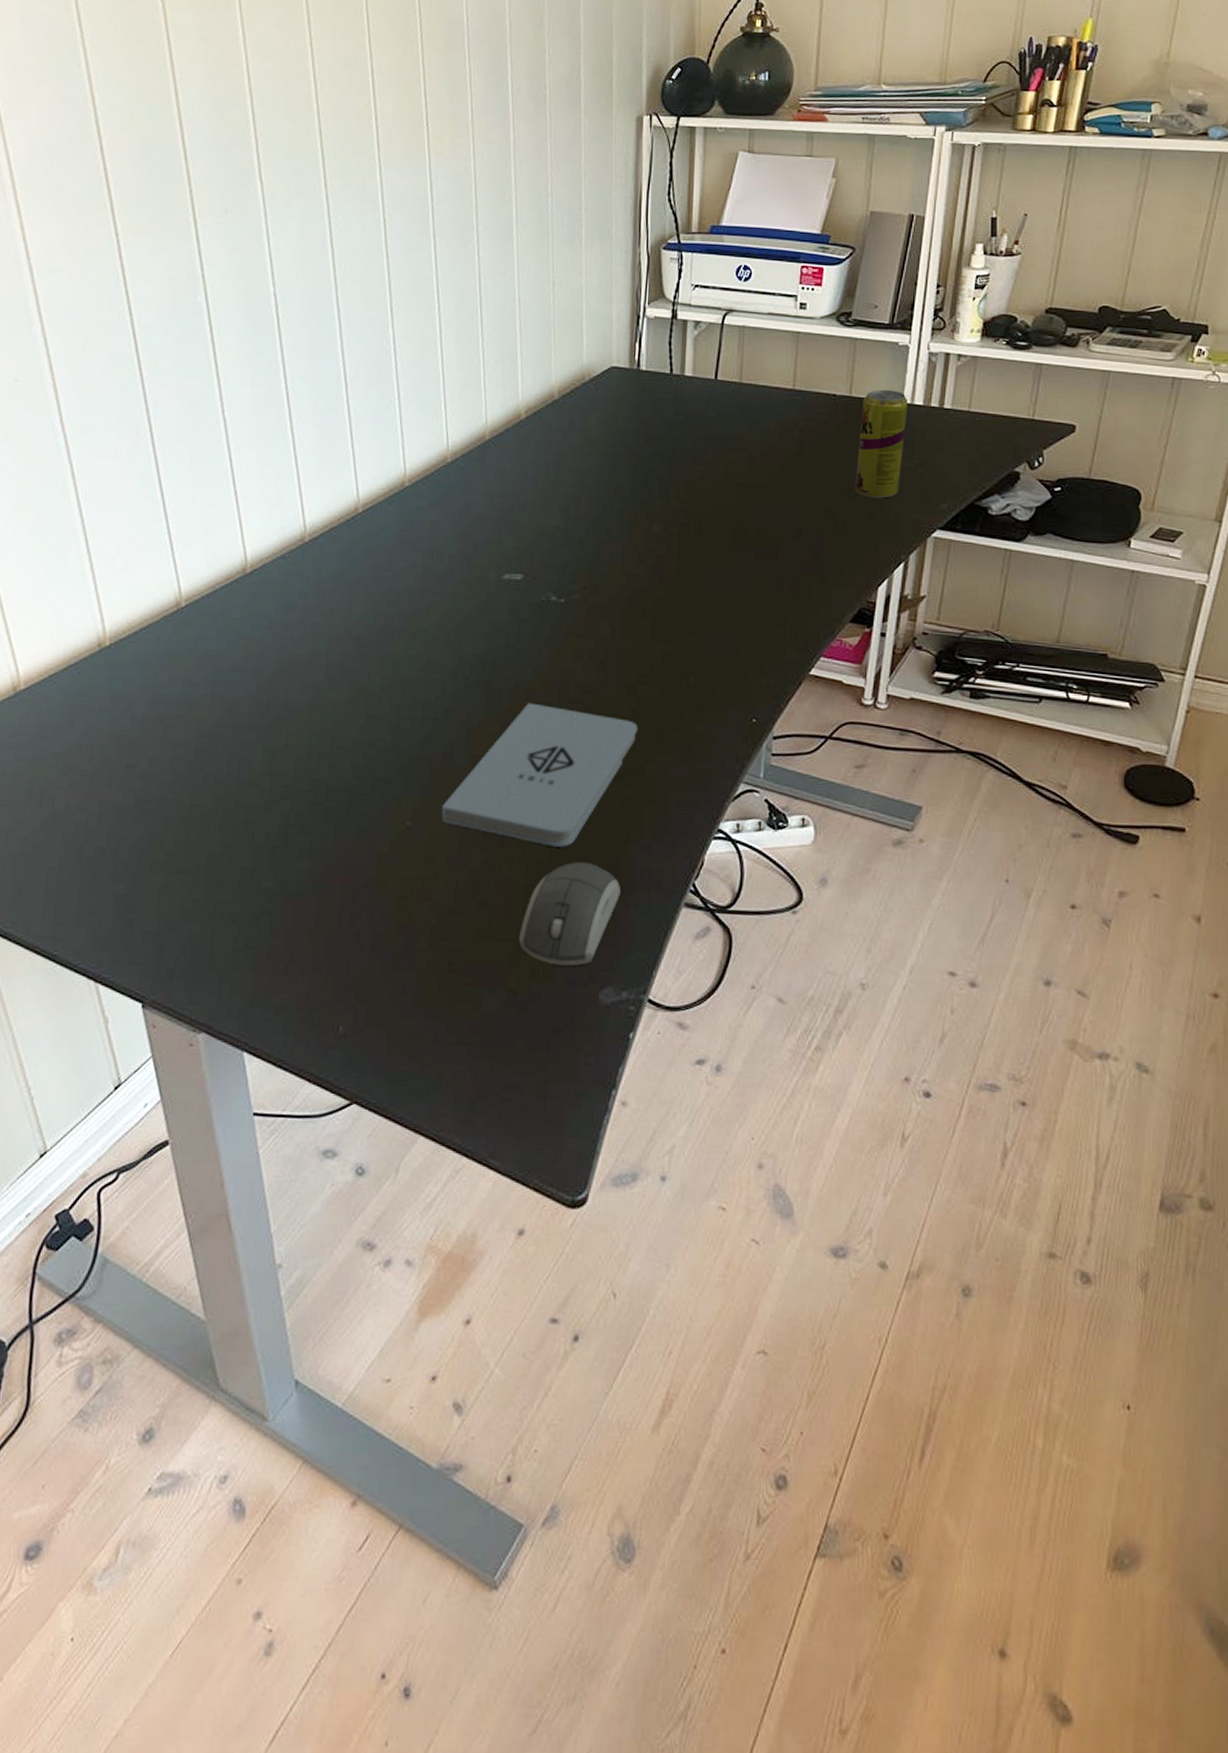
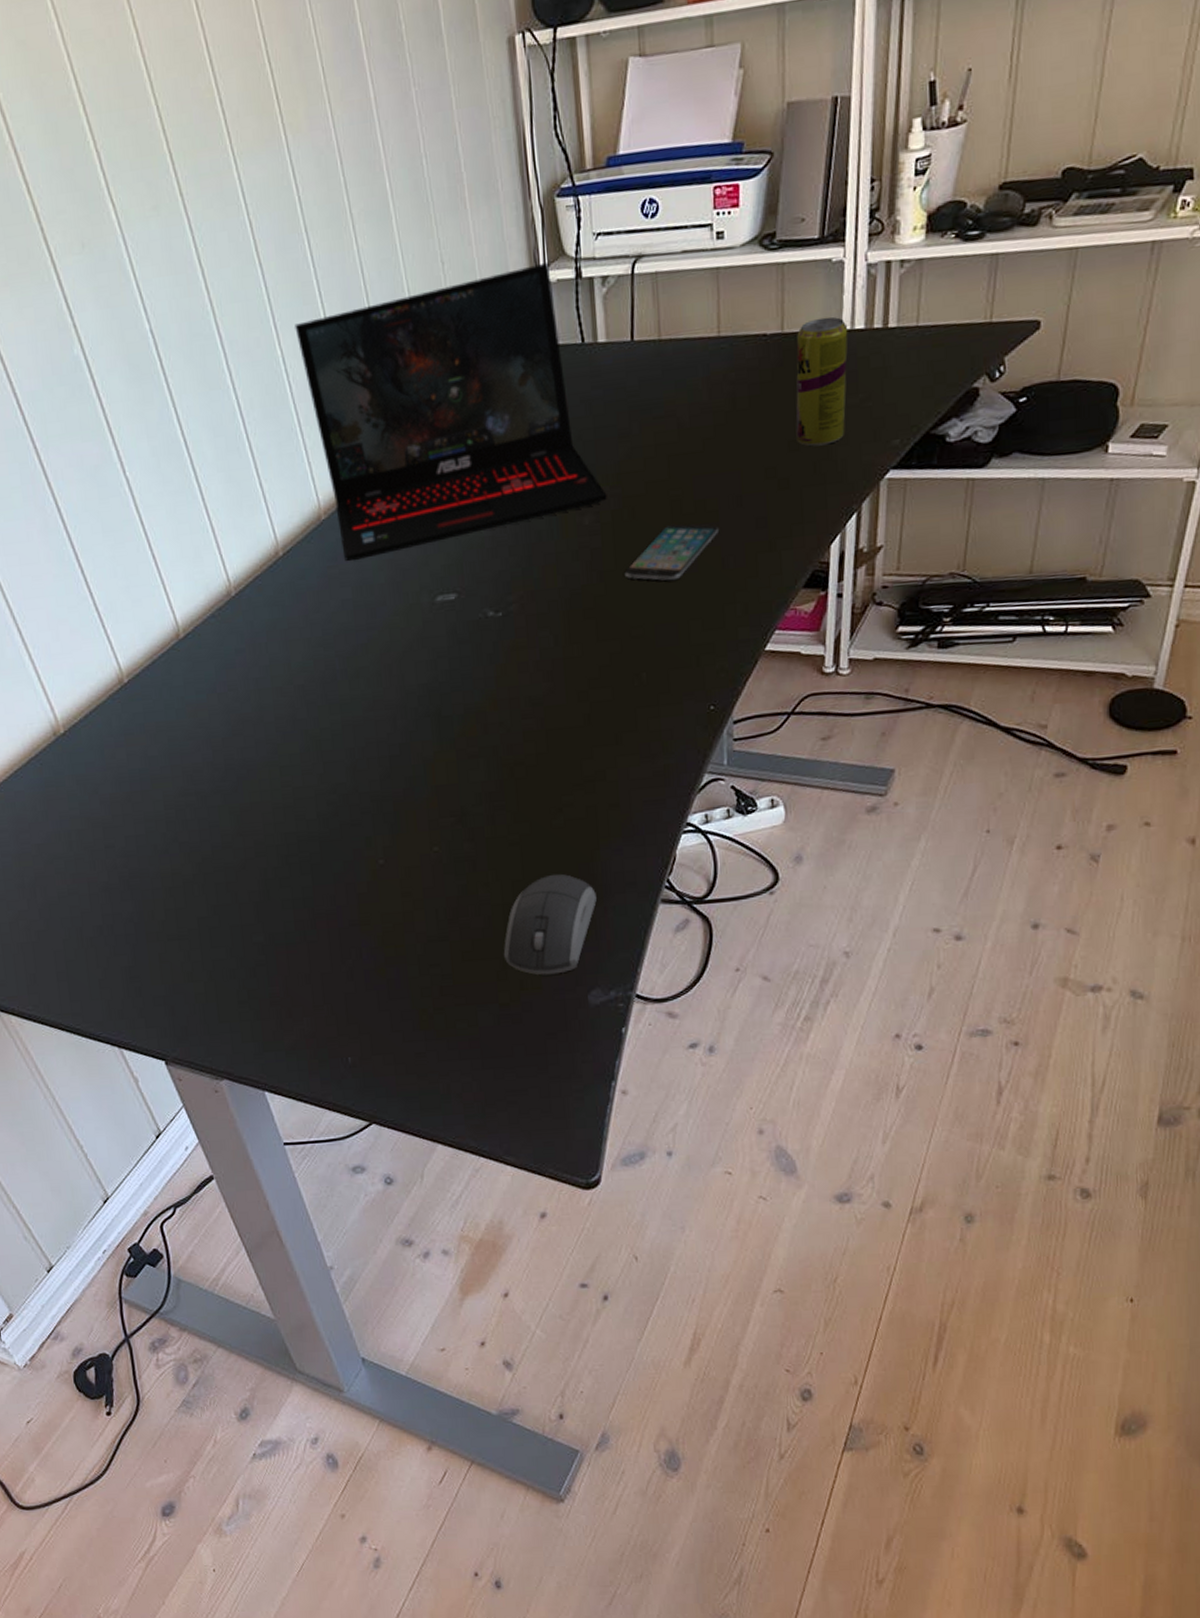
laptop: none [409,300,677,529] -> present [295,262,607,562]
notepad: present [441,703,638,847] -> none [410,725,595,864]
smartphone: none [685,544,778,596] -> present [624,523,720,581]

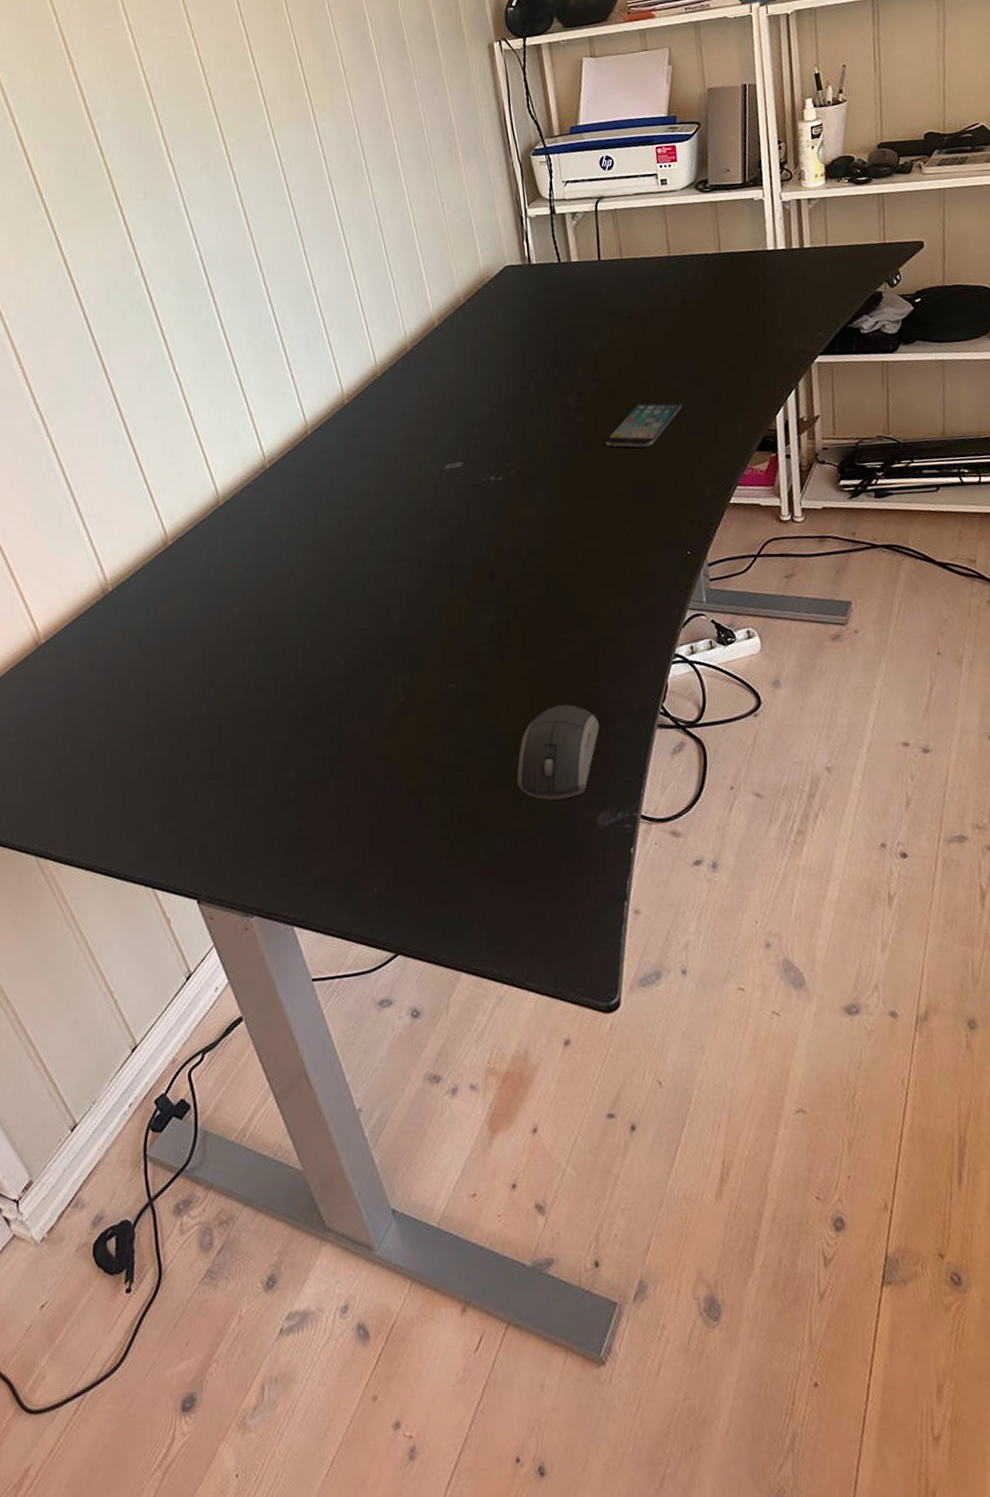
laptop: present [295,262,607,562] -> none [321,202,587,438]
beverage can: present [796,316,848,447] -> none [732,240,779,339]

